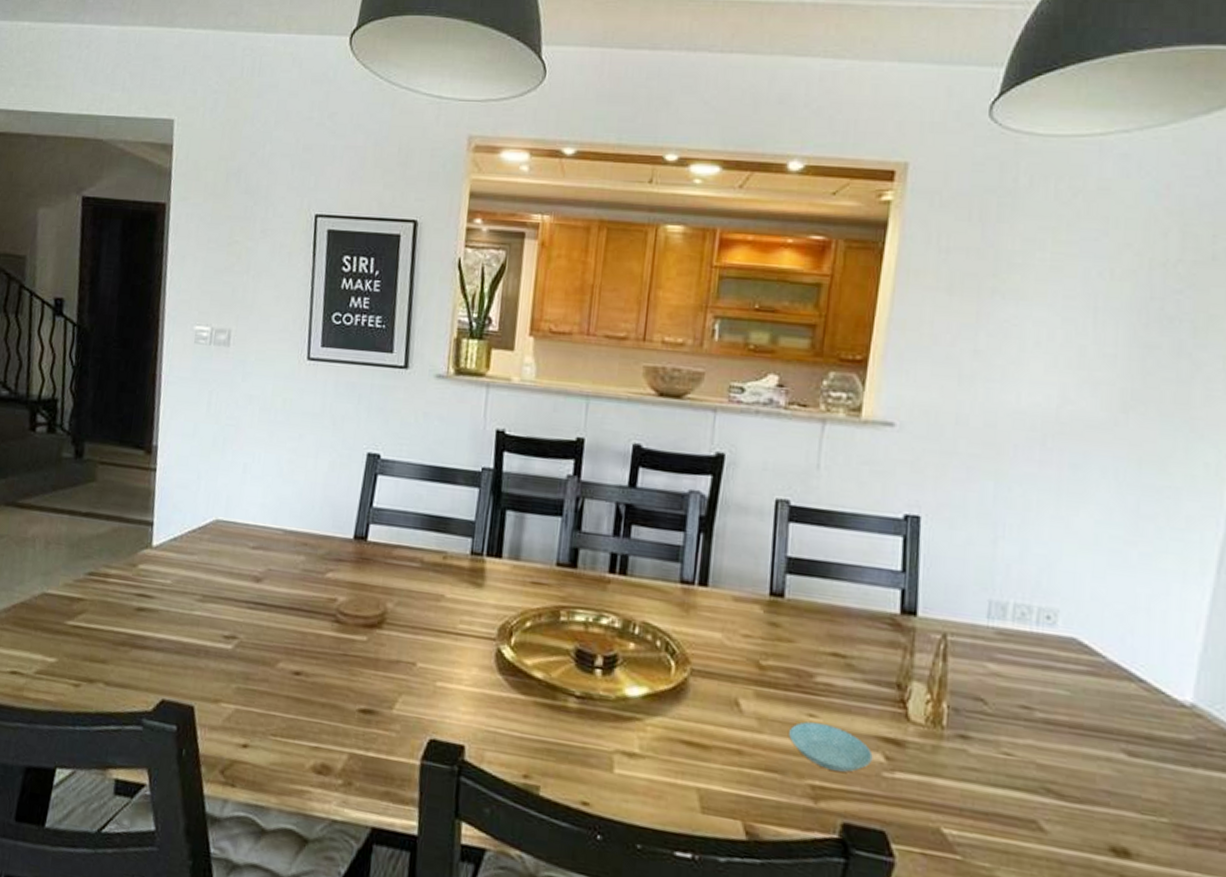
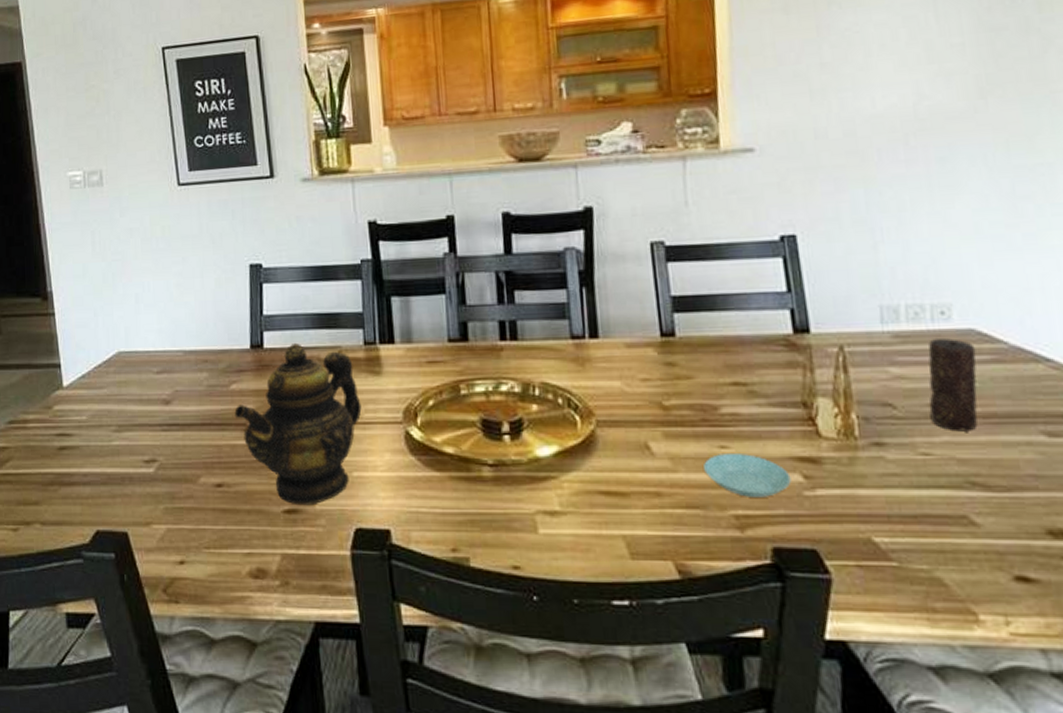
teapot: none [325,540,457,709] -> present [234,342,362,506]
candle: none [1018,642,1074,739] -> present [928,338,978,432]

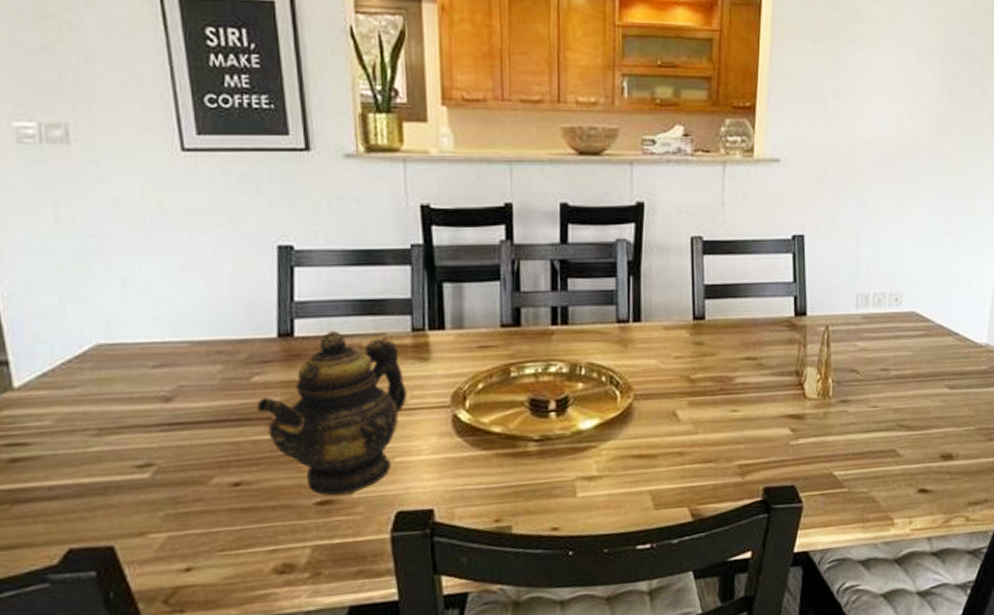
saucer: present [704,454,791,497] -> none [718,415,782,450]
candle: present [928,338,978,432] -> none [880,319,914,389]

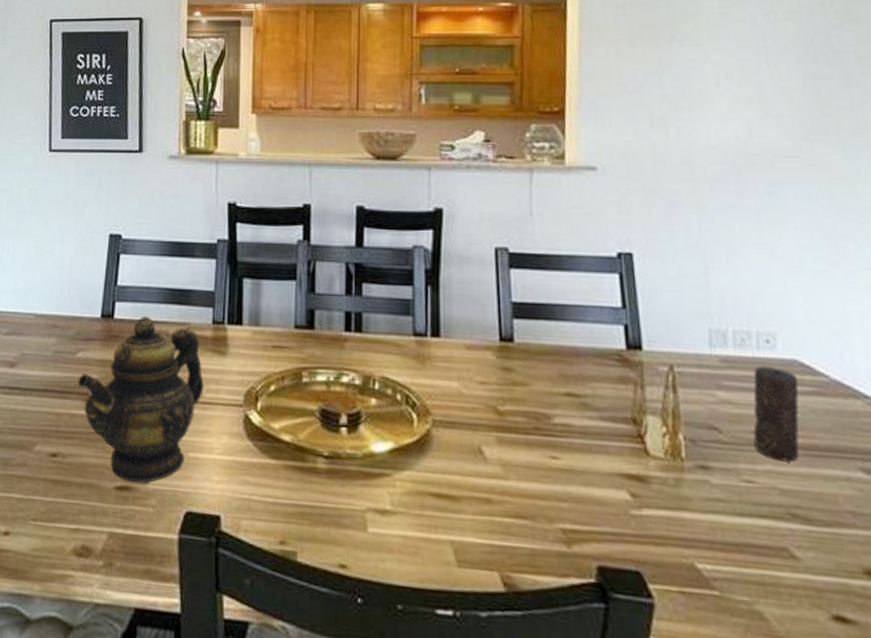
candle: none [880,319,914,389] -> present [753,366,800,462]

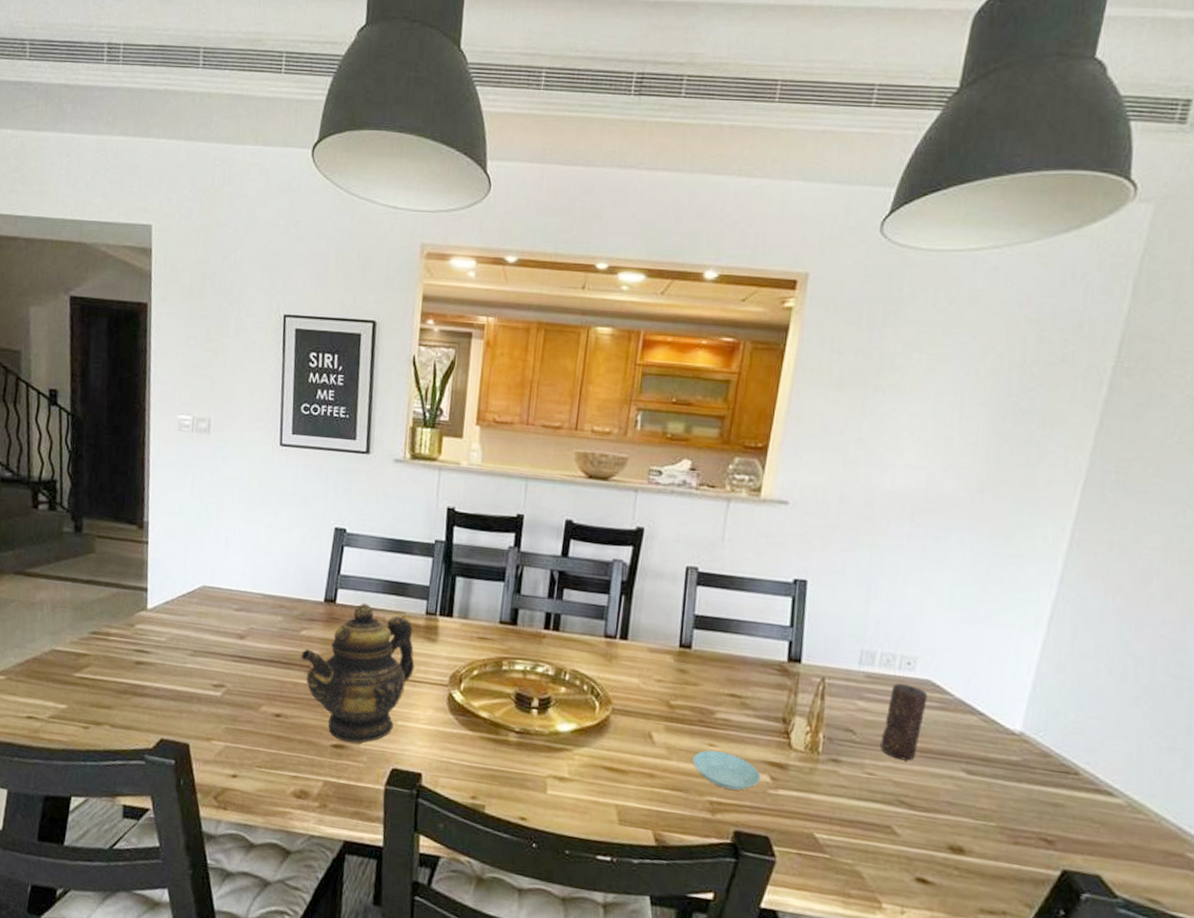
saucer: none [534,464,619,513] -> present [693,750,761,791]

